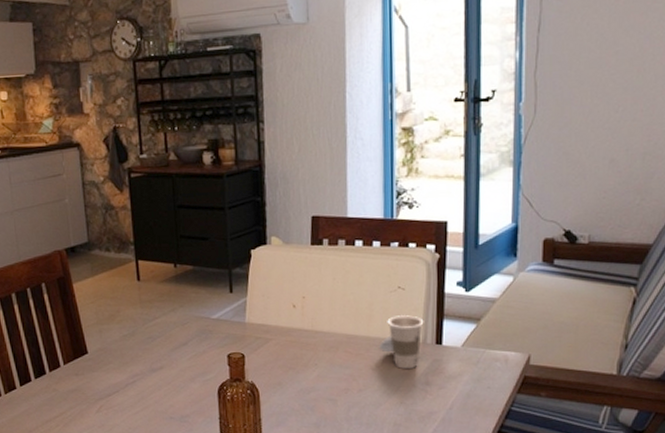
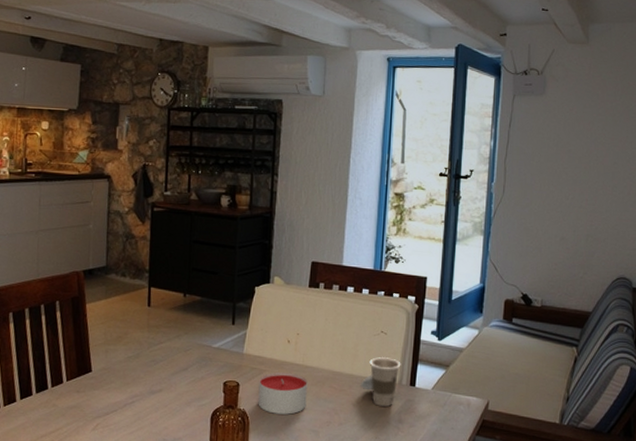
candle: none [266,340,320,384] -> present [258,372,308,415]

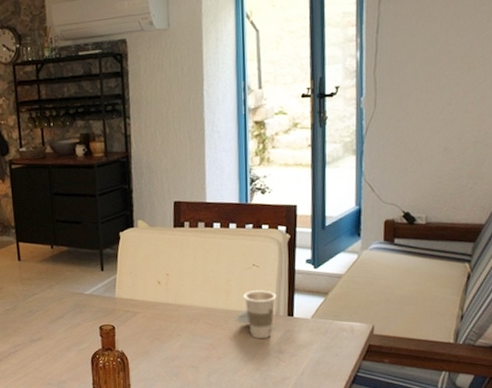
candle: present [258,372,308,415] -> none [134,313,183,353]

